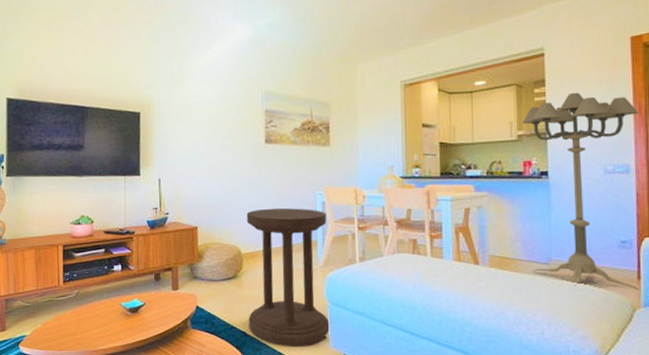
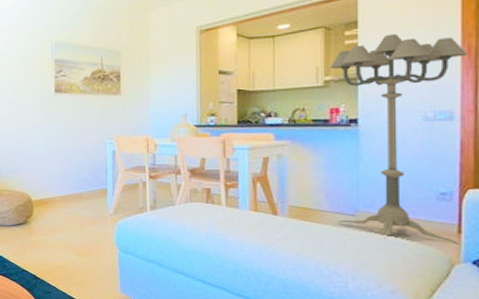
side table: present [246,207,330,347] -> none [36,156,120,291]

